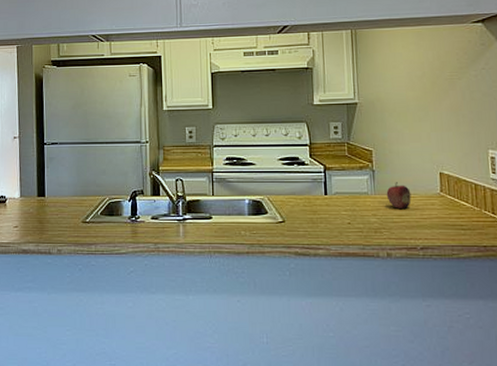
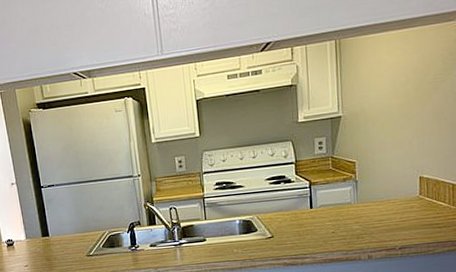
fruit: present [386,182,412,208] -> none [368,190,392,215]

